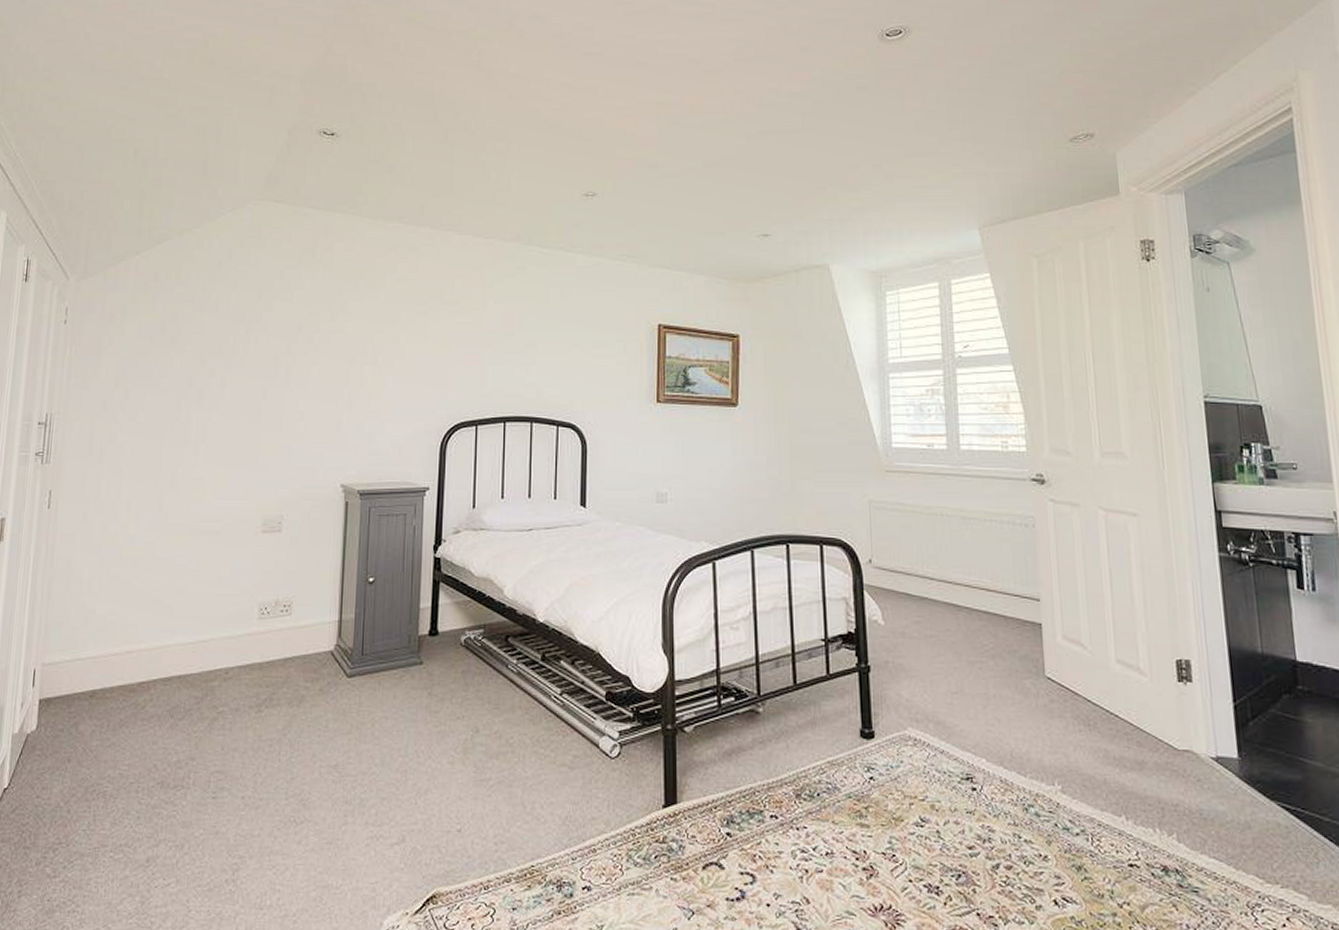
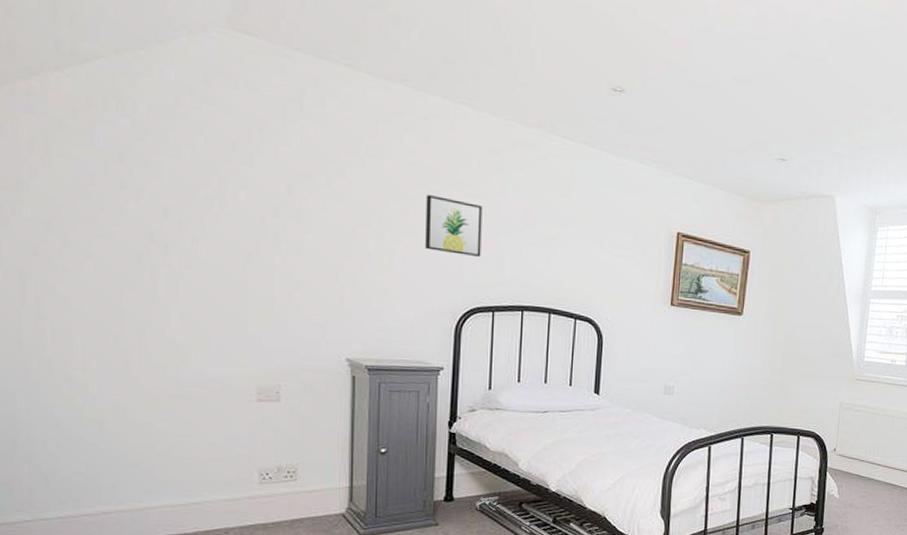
wall art: none [414,318,466,371] -> present [425,195,482,257]

